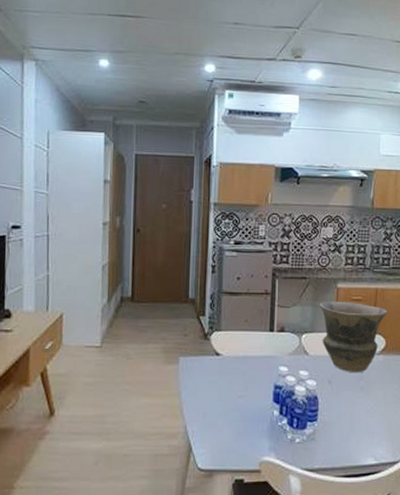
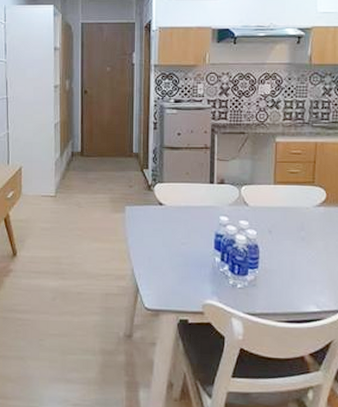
vase: present [319,301,388,373] -> none [258,154,328,224]

